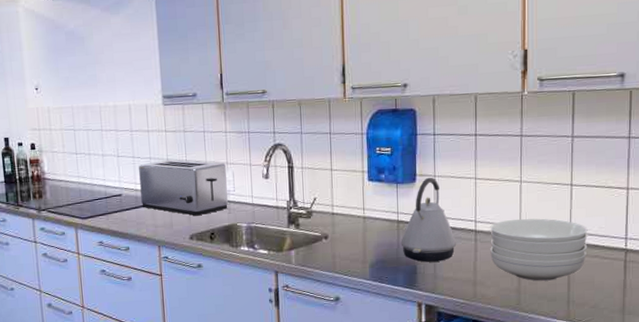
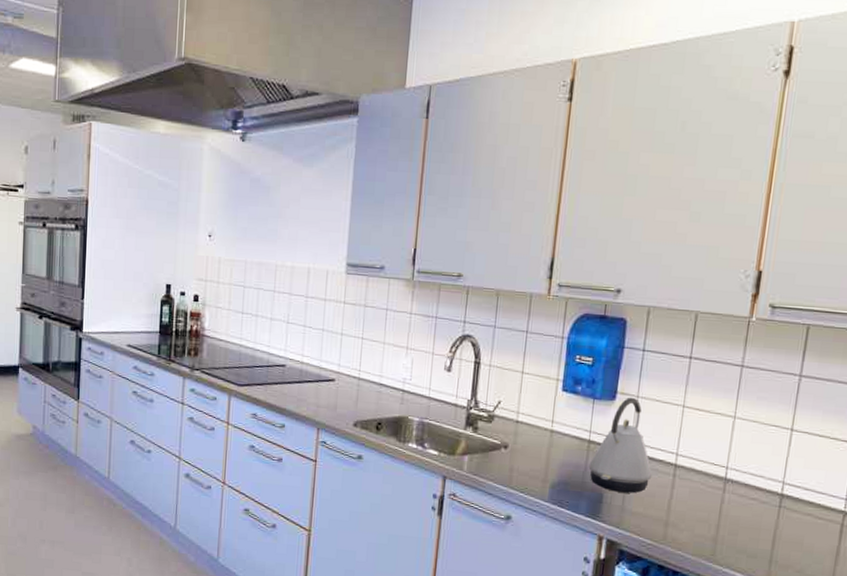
toaster: present [139,159,228,216] -> none [306,334,406,402]
bowl: present [490,218,588,281] -> none [688,458,804,534]

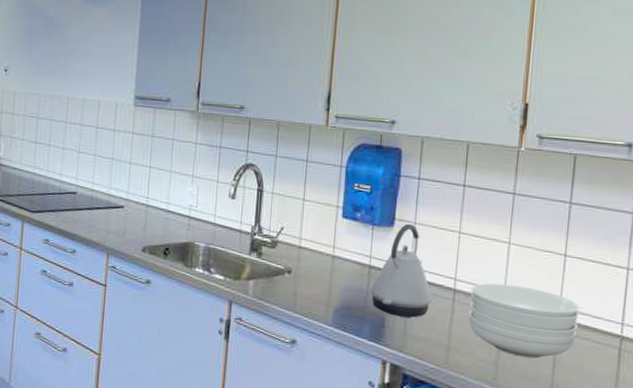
bowl: none [688,458,804,534] -> present [468,283,580,358]

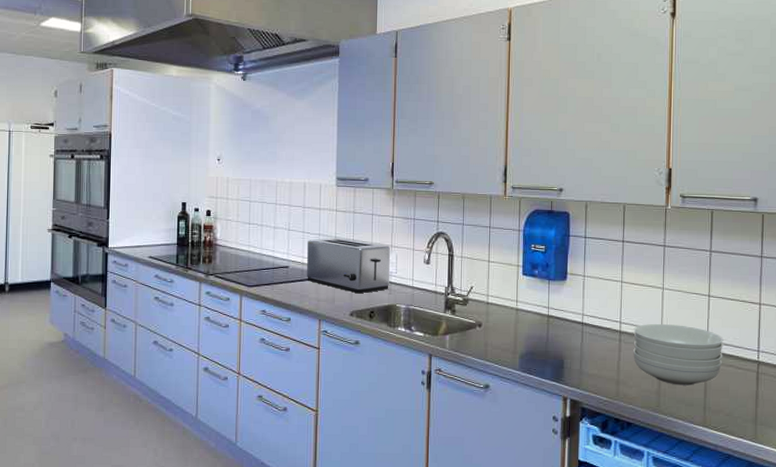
toaster: none [96,163,192,228] -> present [307,237,391,294]
kettle: present [370,223,433,318] -> none [550,276,602,358]

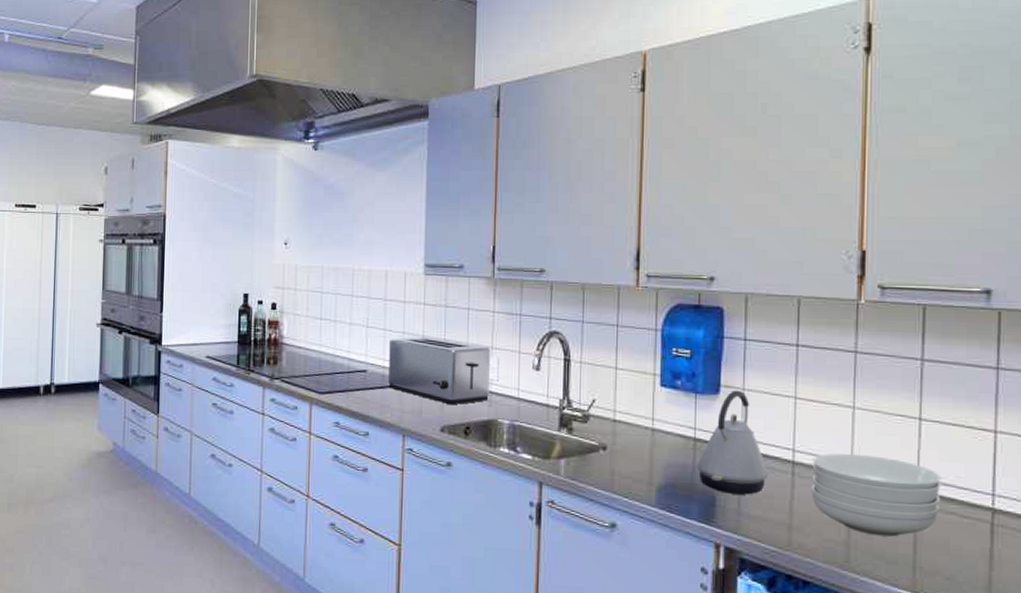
kettle: none [550,276,602,358] -> present [697,390,769,495]

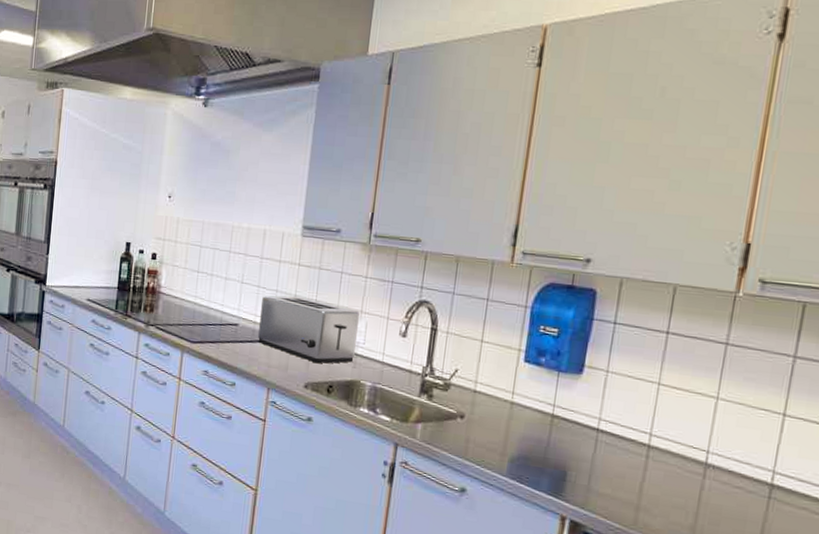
kettle: present [697,390,769,495] -> none [551,371,623,473]
bowl: present [811,453,941,537] -> none [663,440,798,526]

